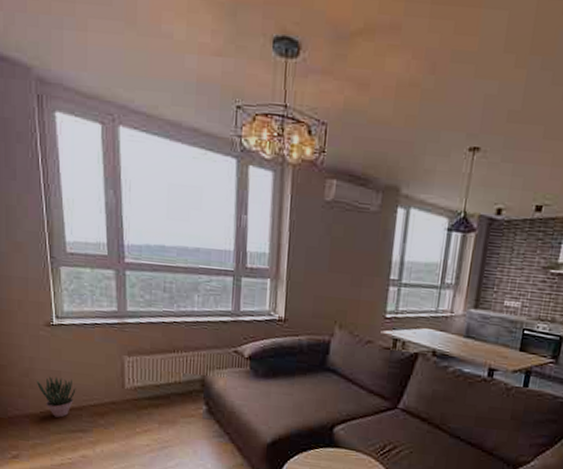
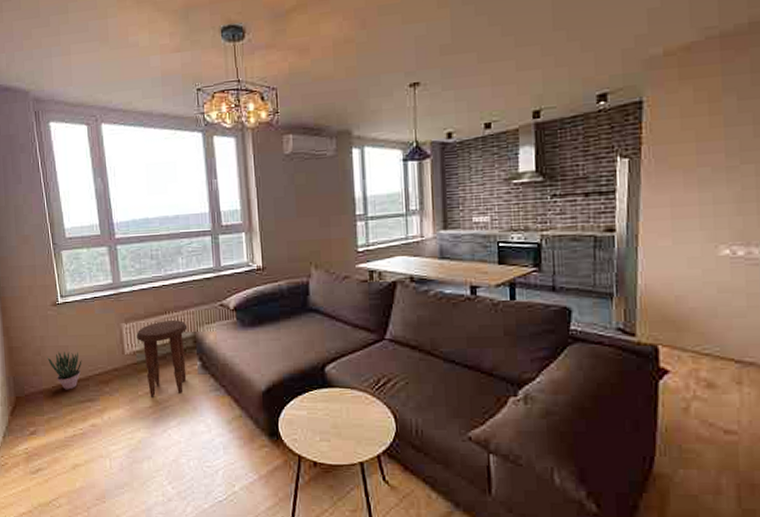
side table: none [139,359,197,436] -> present [136,320,188,397]

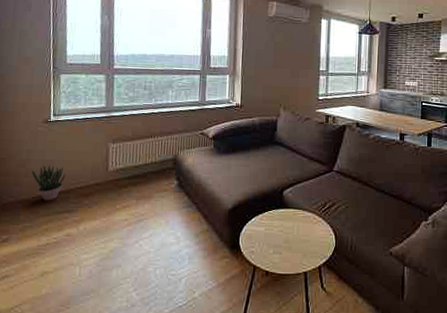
side table: present [136,320,188,397] -> none [121,143,170,211]

